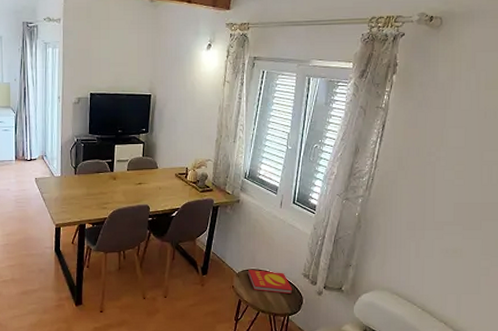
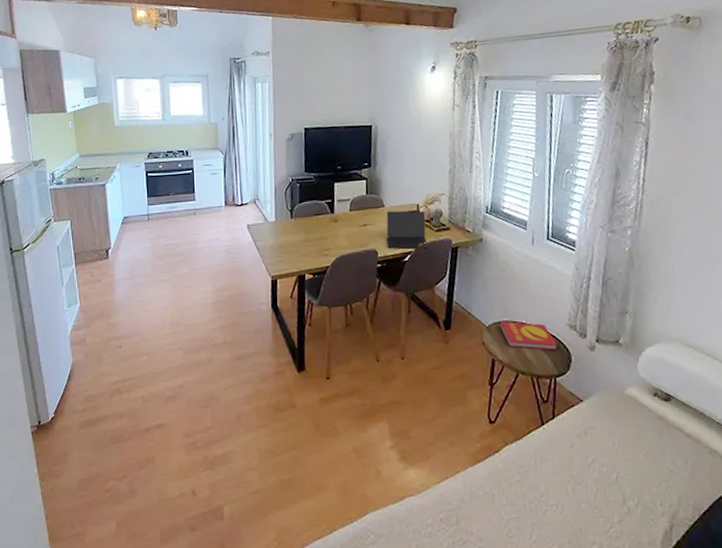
laptop: none [158,172,193,207] -> present [386,210,428,249]

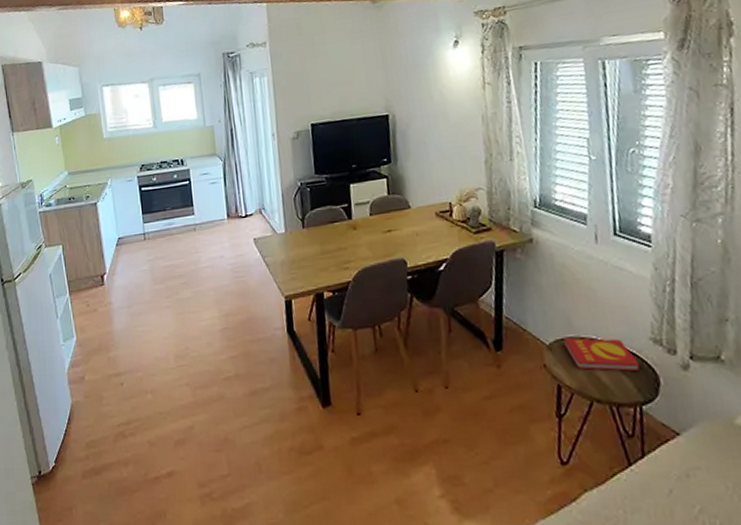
laptop: present [386,210,428,249] -> none [413,210,467,257]

